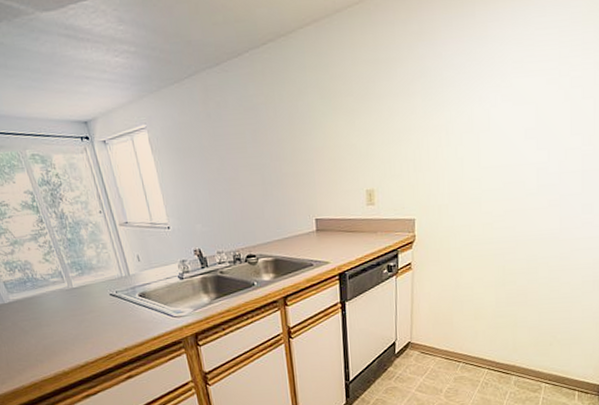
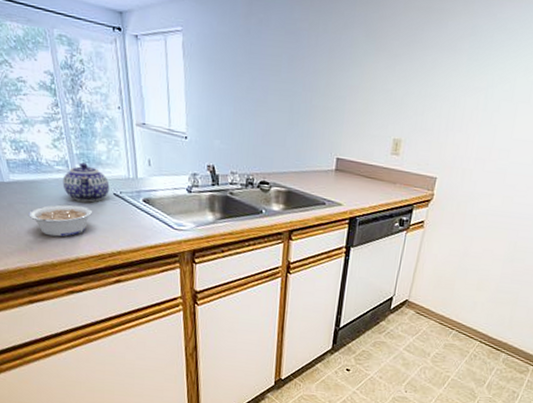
legume: none [32,311,93,347] -> present [27,204,92,237]
teapot: none [59,270,106,308] -> present [63,162,110,202]

